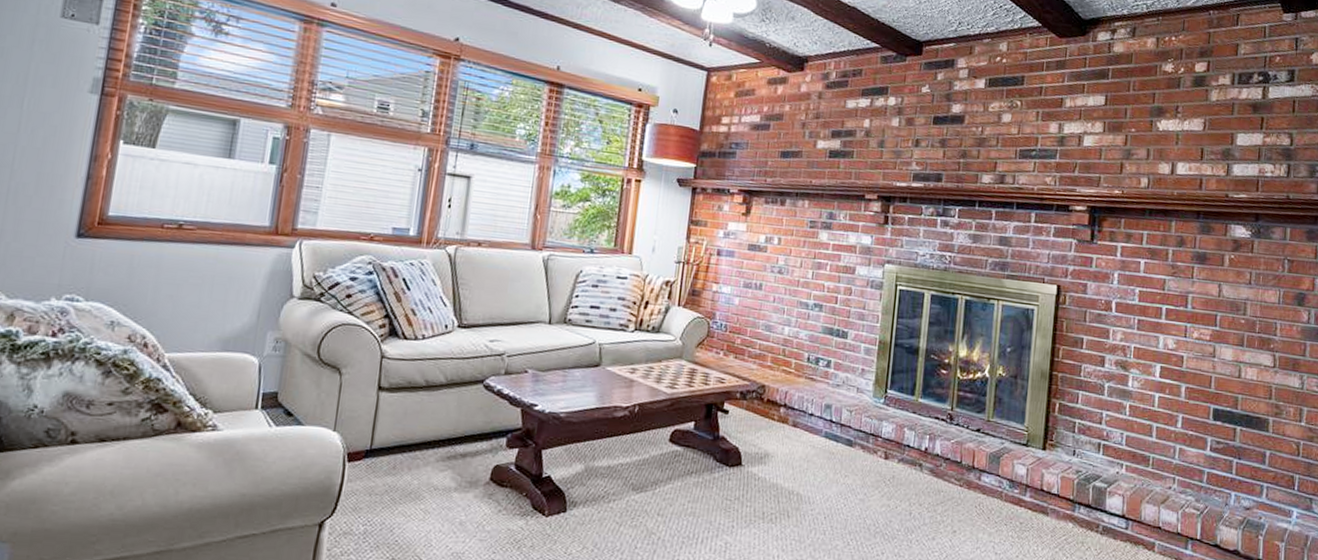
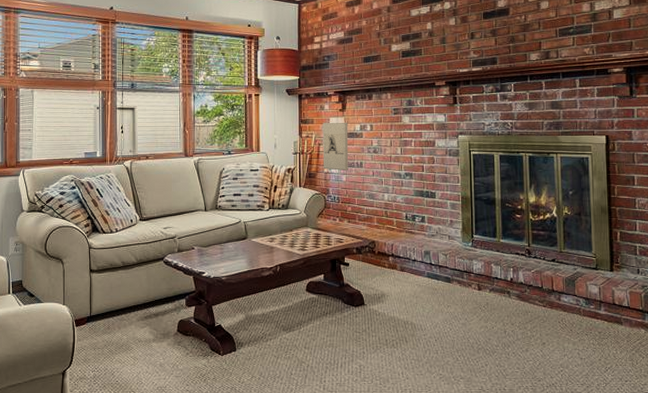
wall sculpture: none [711,226,751,292] -> present [322,122,349,171]

